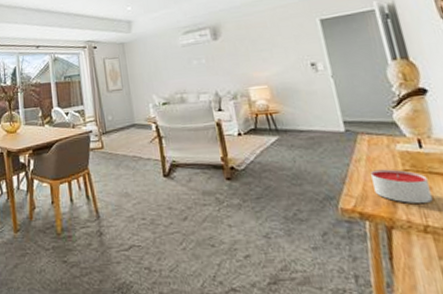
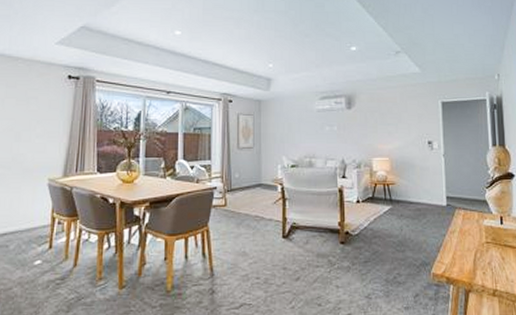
candle: present [370,169,433,204] -> none [461,241,503,272]

